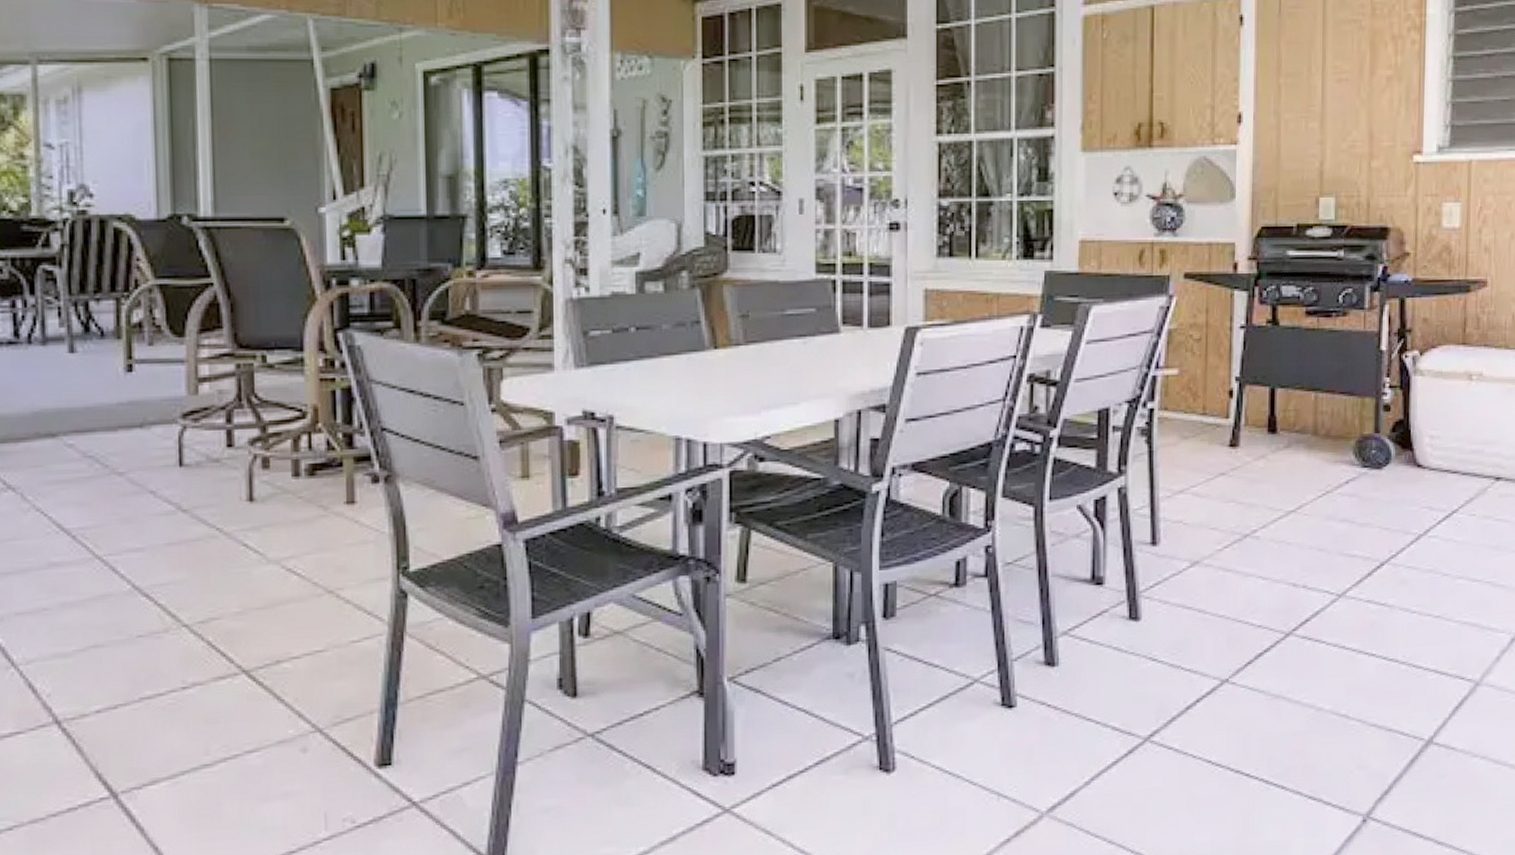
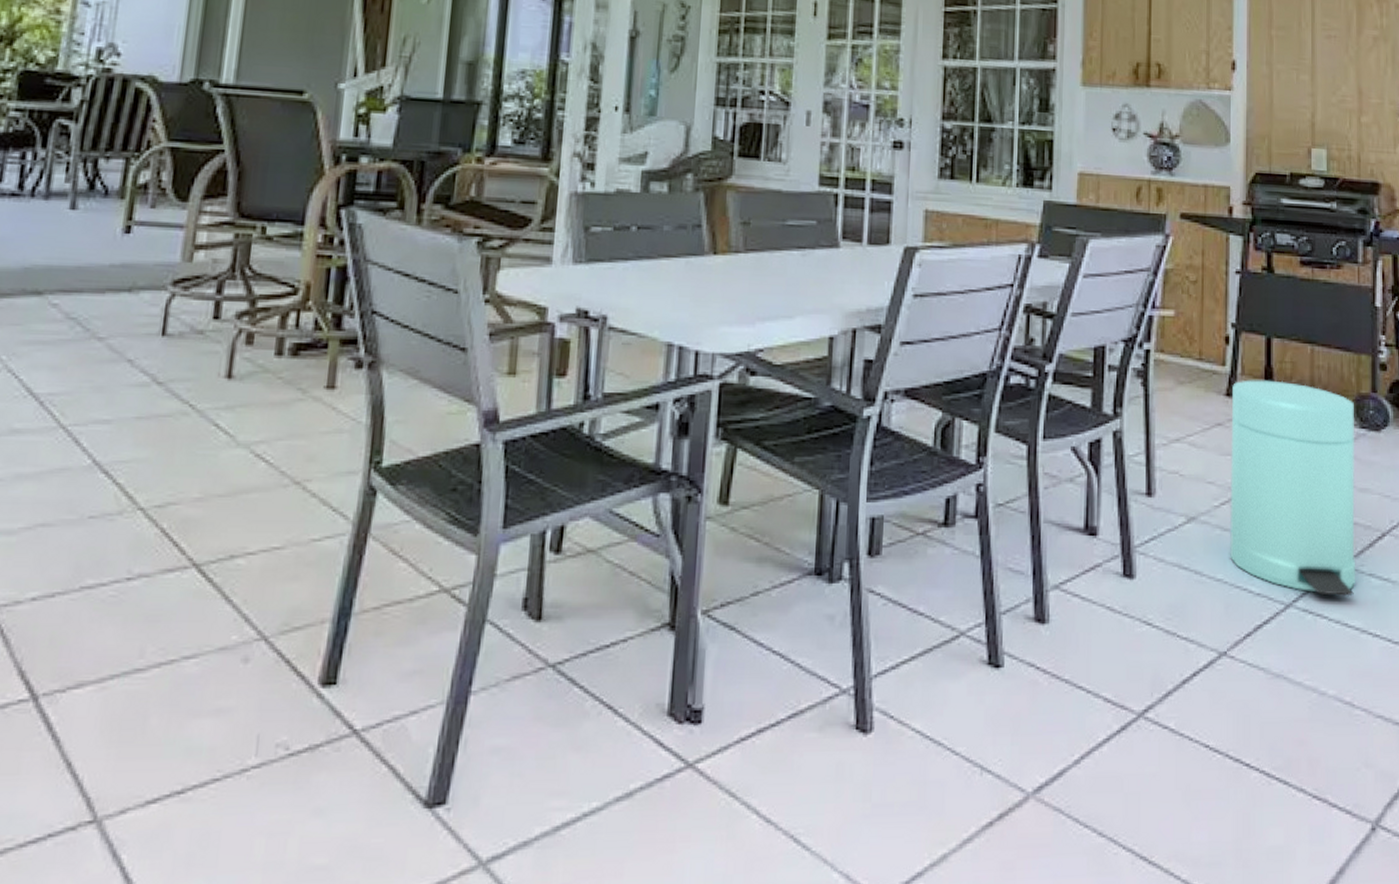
trash can: none [1231,428,1357,623] -> present [1229,380,1356,597]

